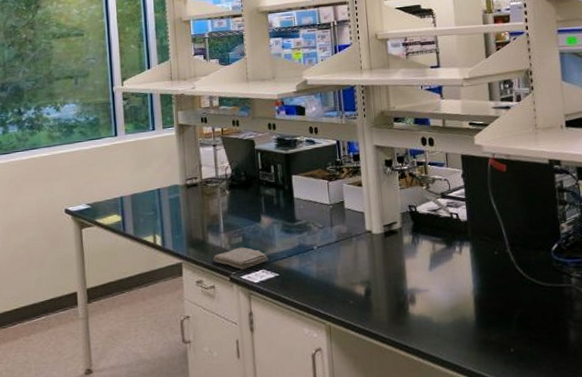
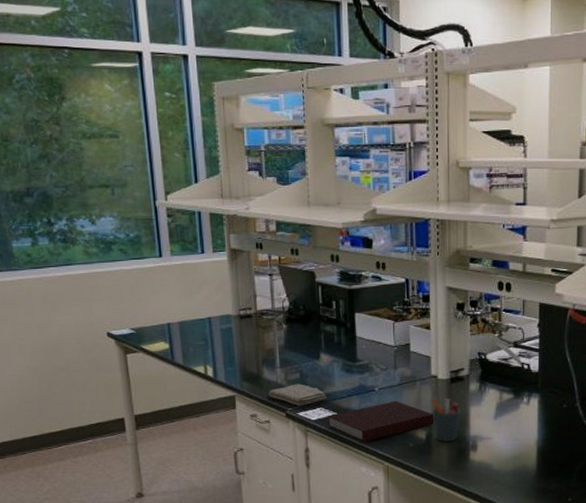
notebook: none [269,258,372,302] -> present [327,401,435,442]
pen holder: none [367,252,398,298] -> present [431,398,462,443]

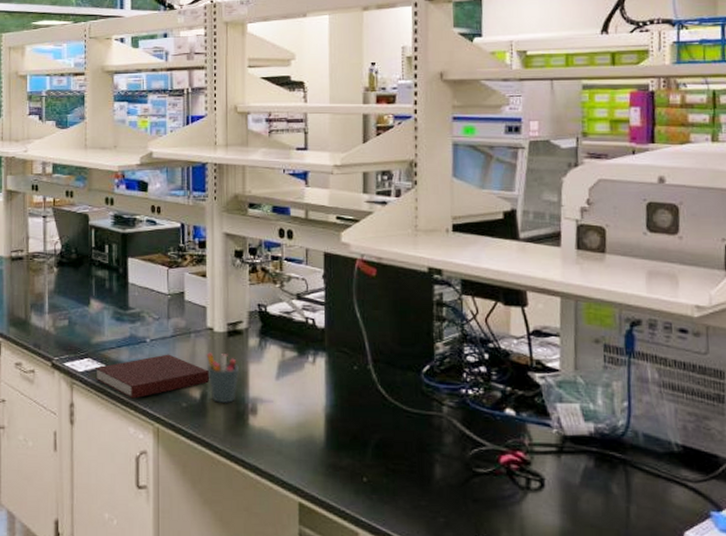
washcloth: present [268,384,327,406] -> none [35,331,96,356]

